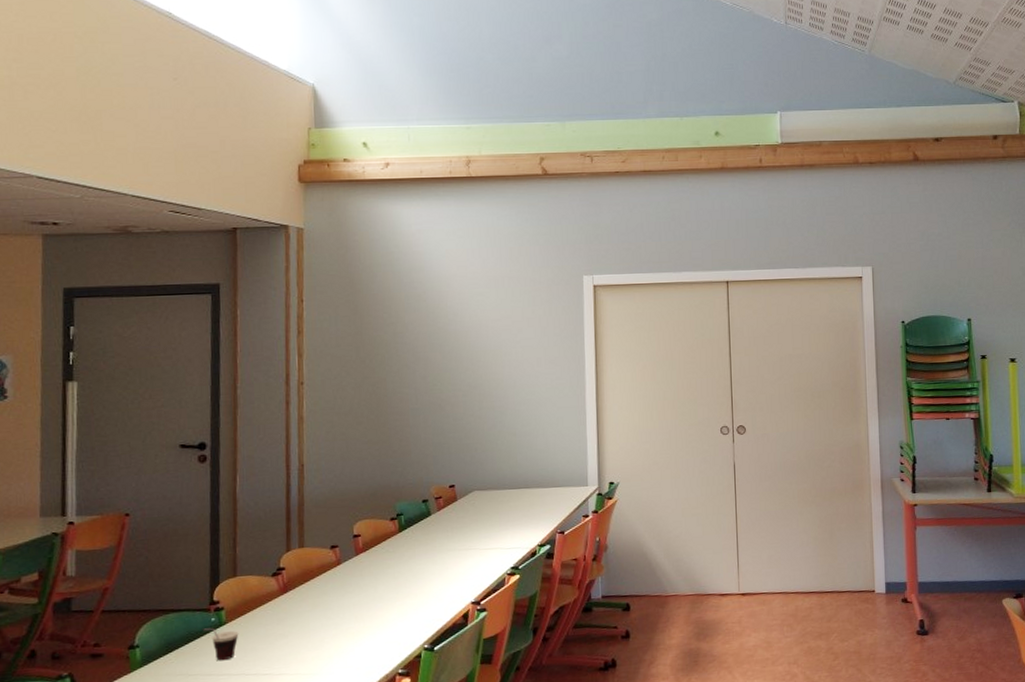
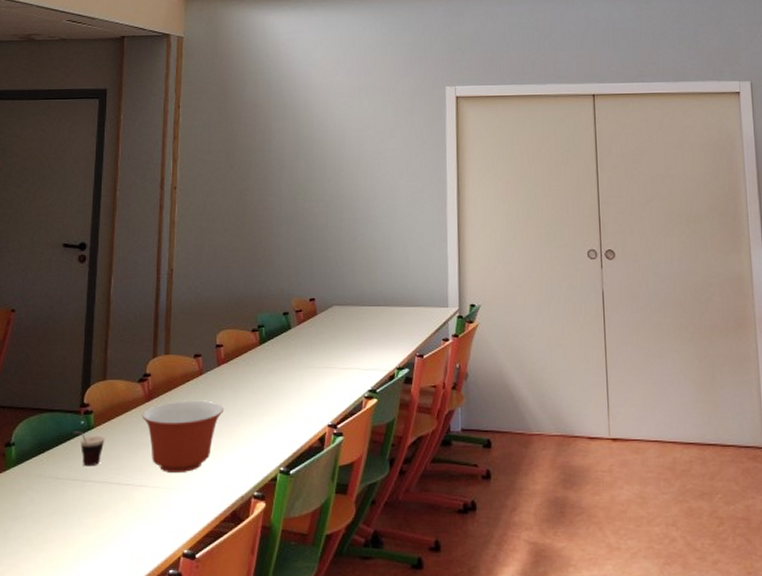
mixing bowl: none [277,588,365,660] -> present [142,400,225,472]

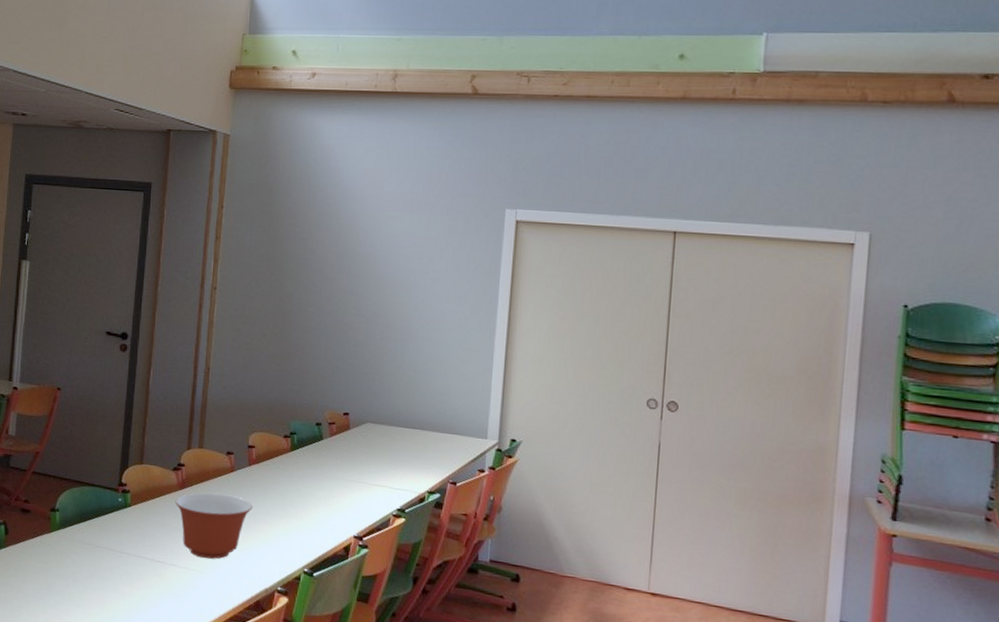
cup: present [72,431,105,467] -> none [110,506,141,541]

